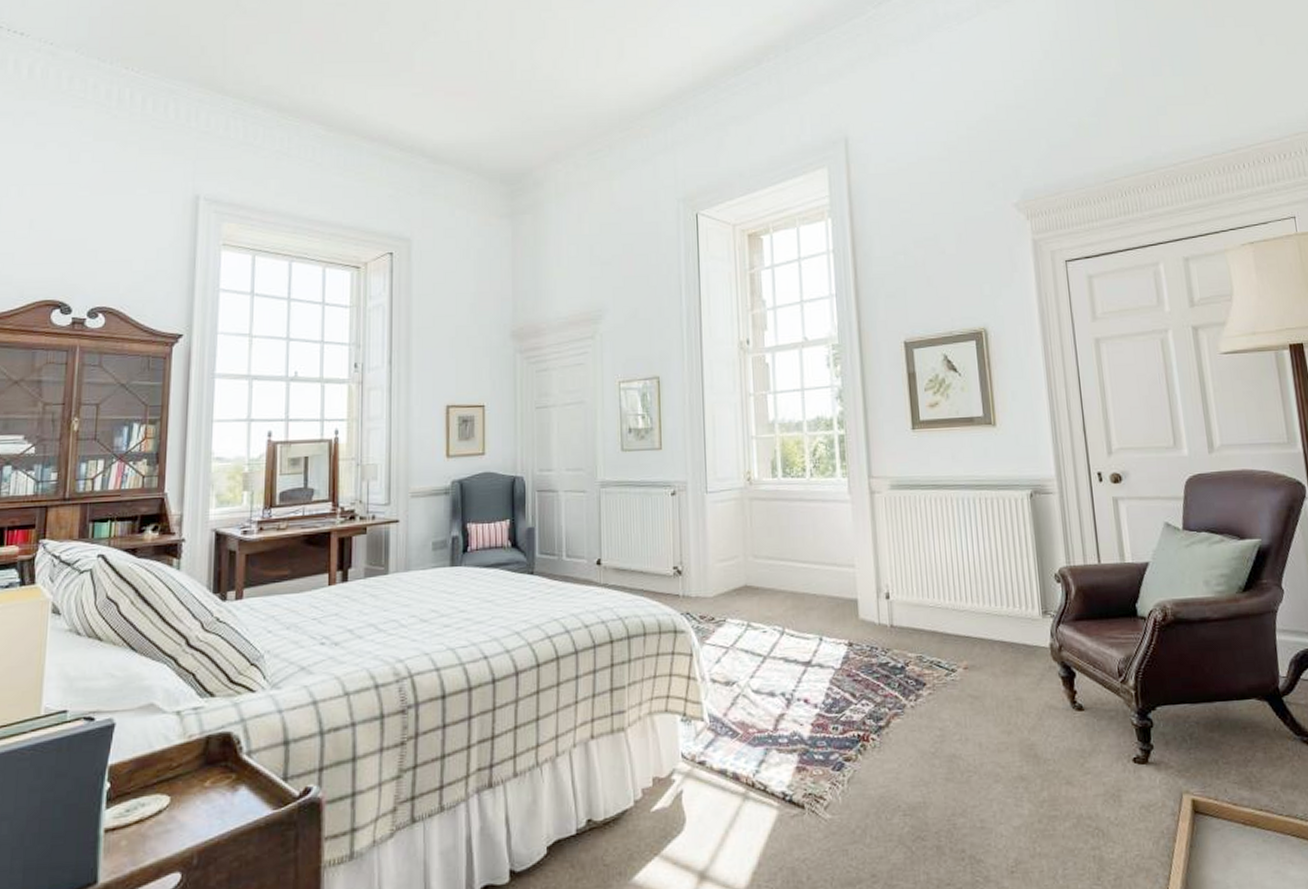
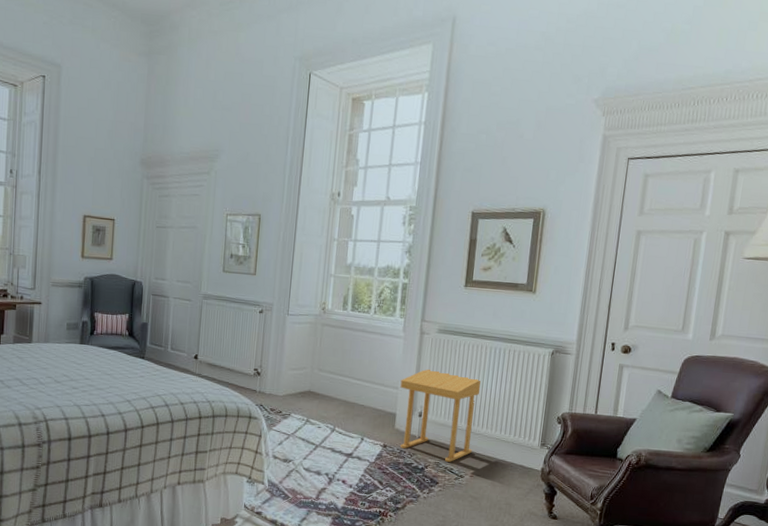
side table: none [856,537,960,654] -> present [400,369,480,462]

